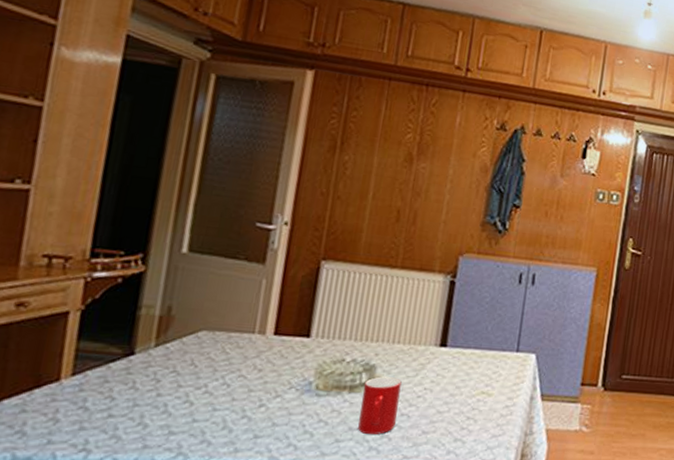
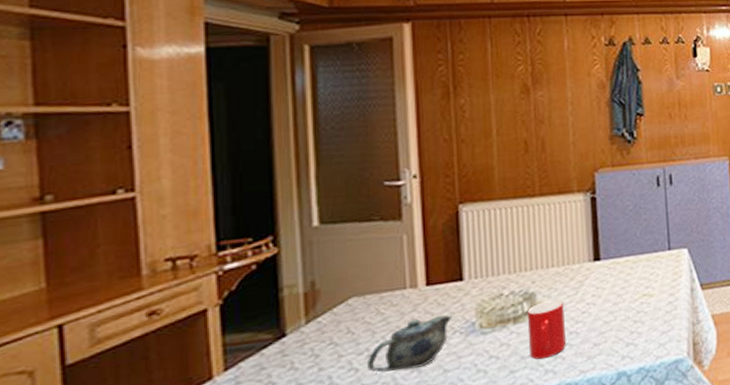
teapot: none [201,365,293,415] -> present [366,314,453,373]

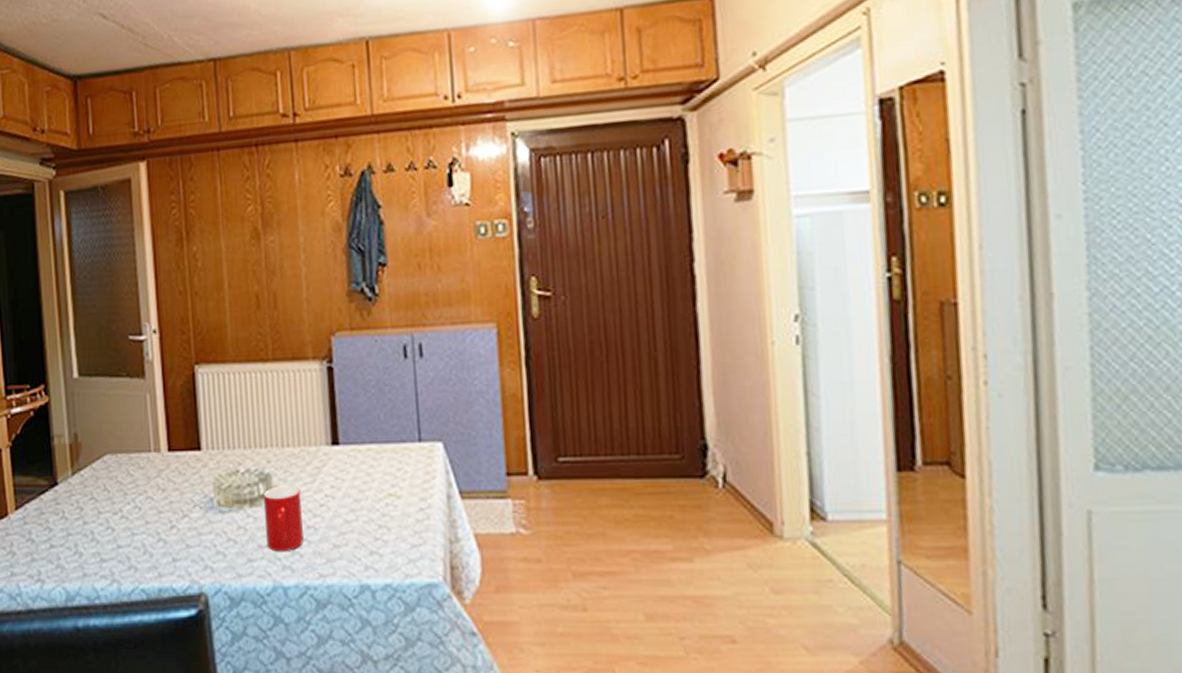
teapot: present [366,314,453,373] -> none [120,485,193,537]

